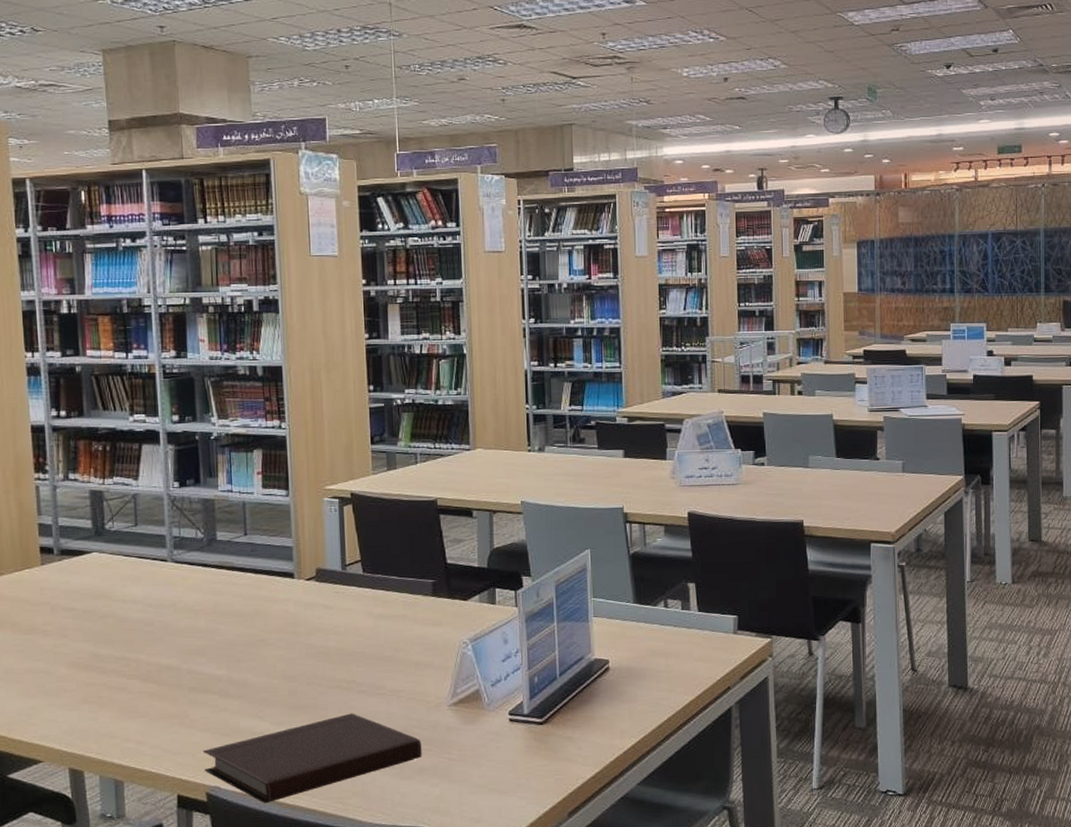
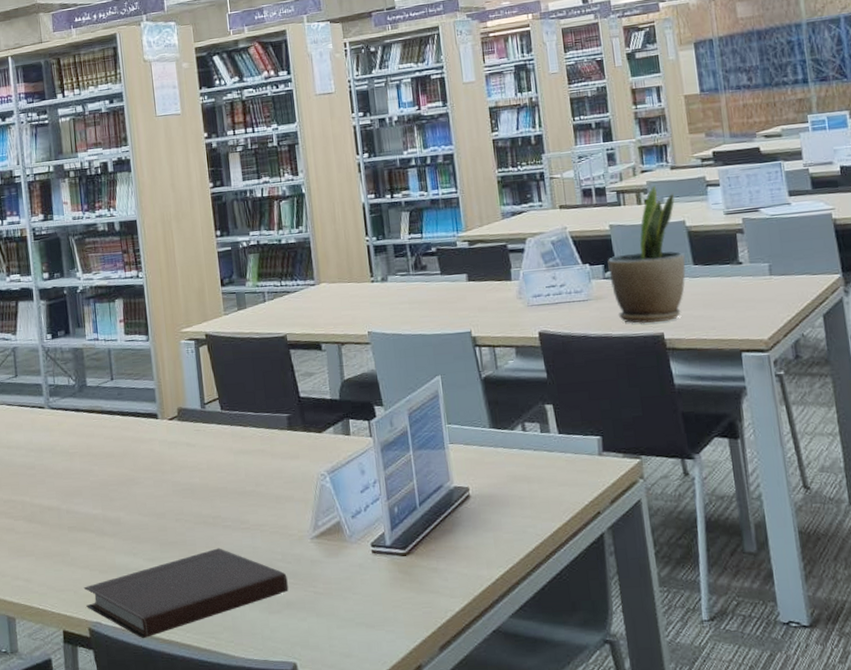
potted plant: none [758,377,829,511] -> present [607,185,686,324]

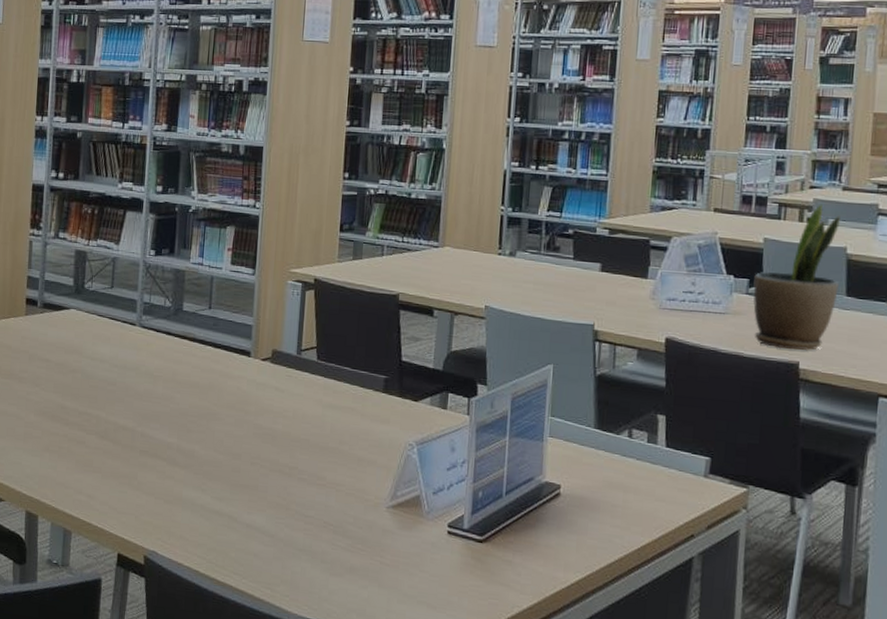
notebook: present [83,548,289,639] -> none [145,499,355,577]

